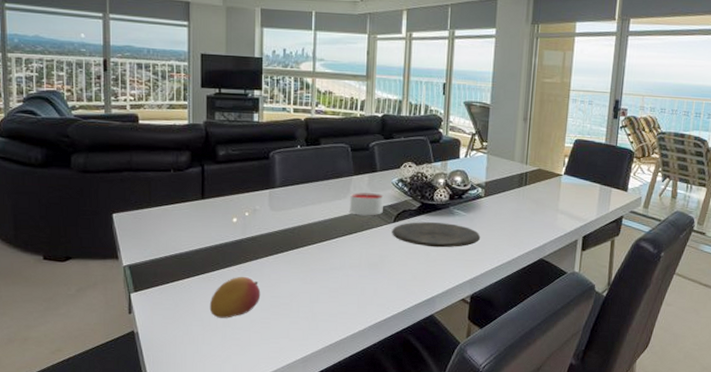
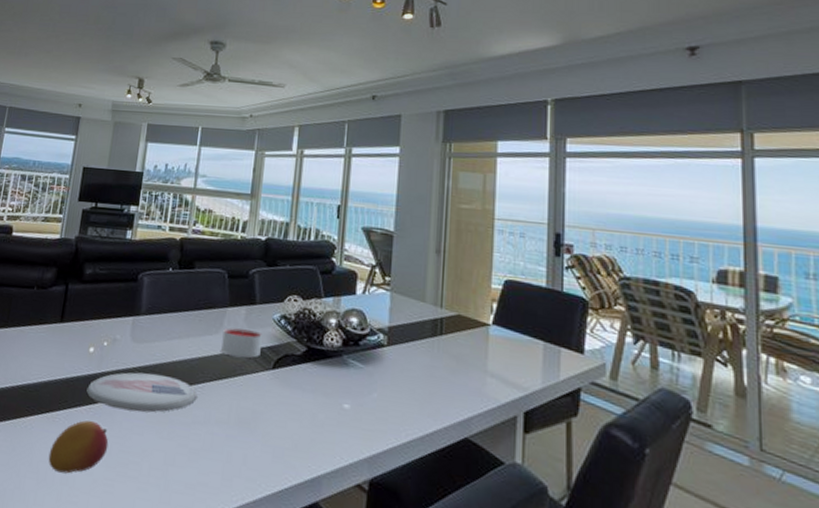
plate: none [235,234,333,266] -> present [86,372,197,413]
plate: present [392,222,481,248] -> none [269,371,383,410]

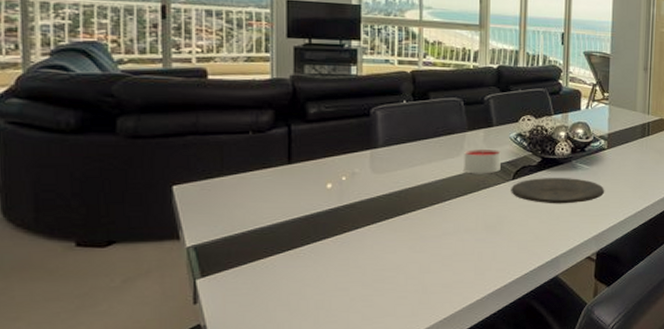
fruit: present [48,420,109,474] -> none [298,250,362,300]
plate: present [86,372,197,413] -> none [330,198,445,235]
plate: none [269,371,383,410] -> present [511,178,605,204]

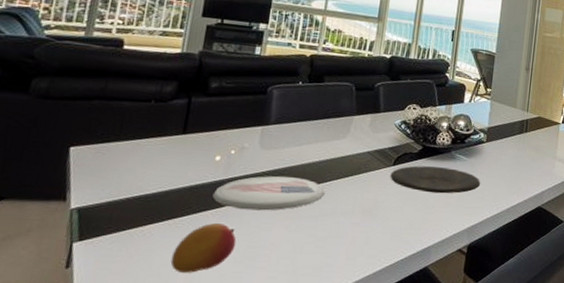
fruit: none [298,250,362,300] -> present [170,223,237,273]
plate: none [330,198,445,235] -> present [212,175,325,211]
candle: present [464,149,501,173] -> none [348,133,385,158]

